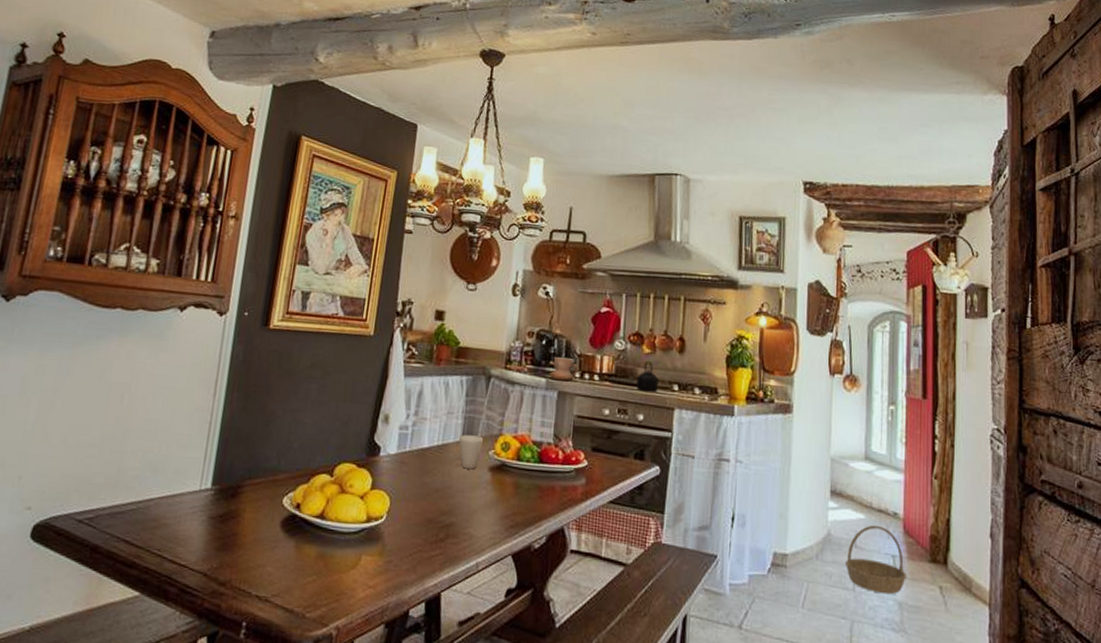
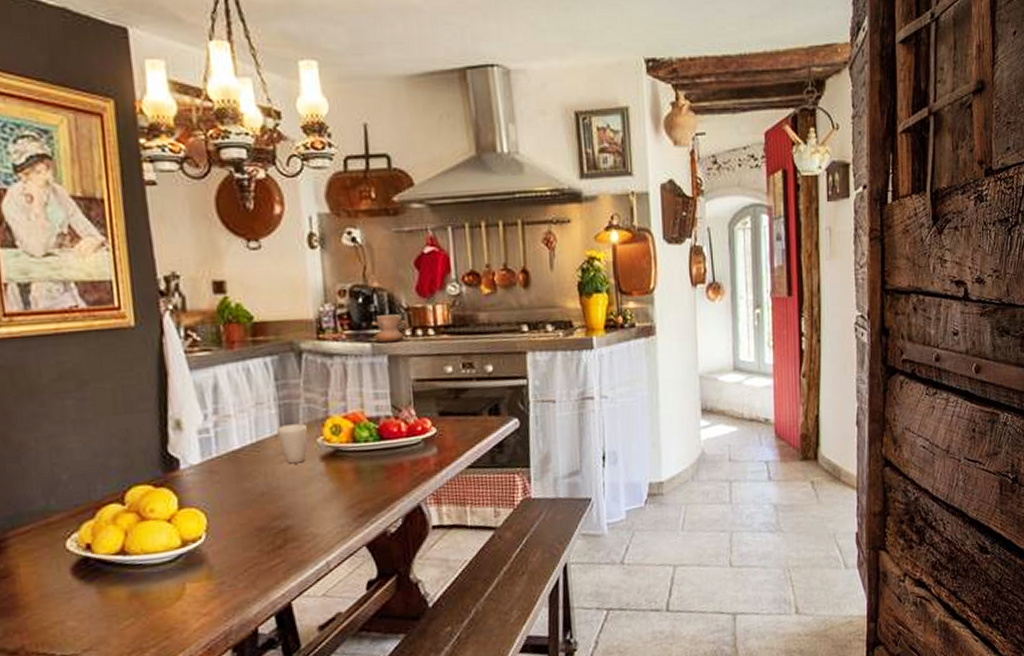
kettle: present [636,360,659,394] -> none [478,302,506,340]
basket: present [844,525,908,595] -> none [720,434,781,501]

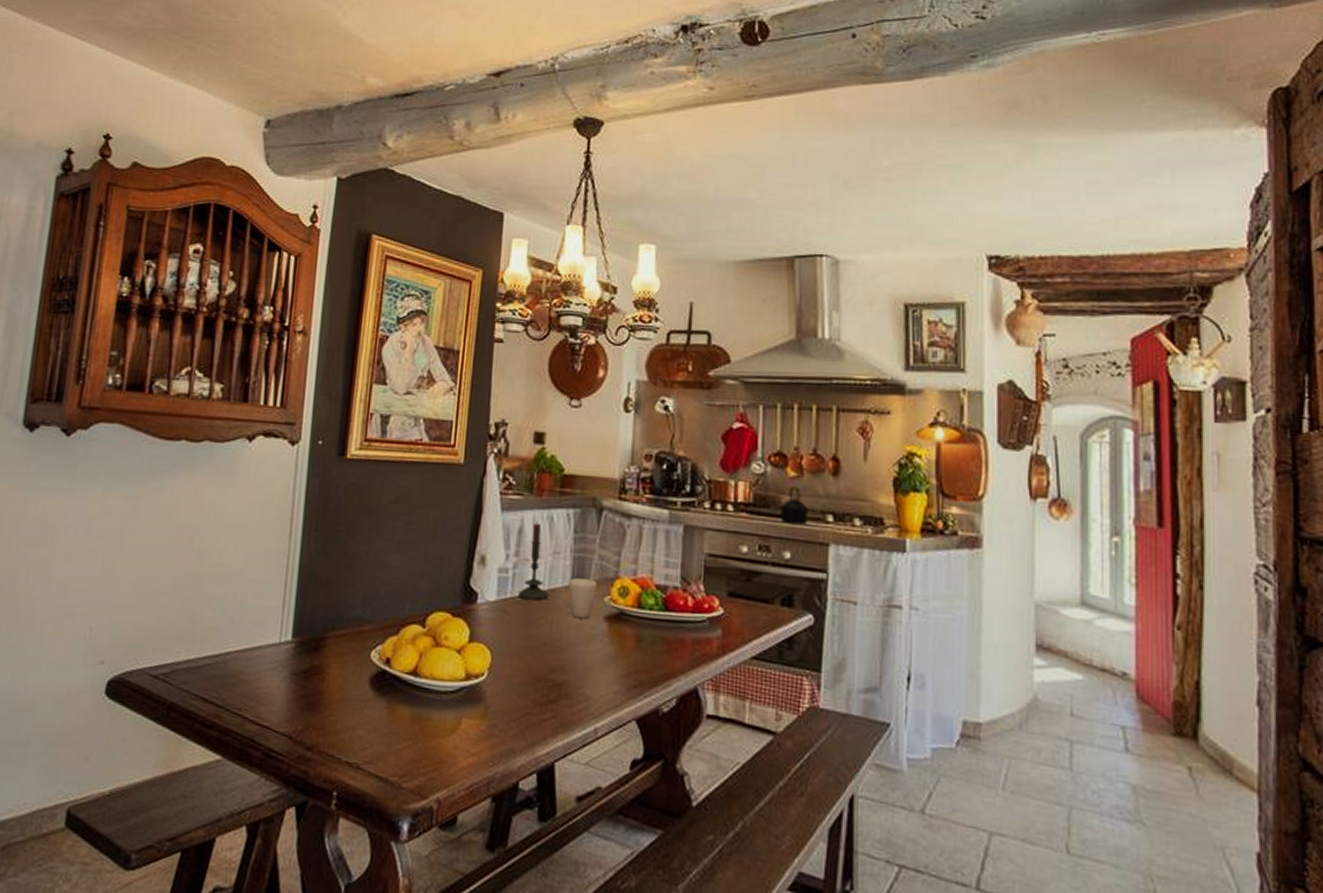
candle: none [224,375,258,456] -> present [518,521,549,600]
ceramic jug: present [372,314,408,345] -> none [672,484,707,515]
kettle: none [478,302,506,340] -> present [780,485,809,526]

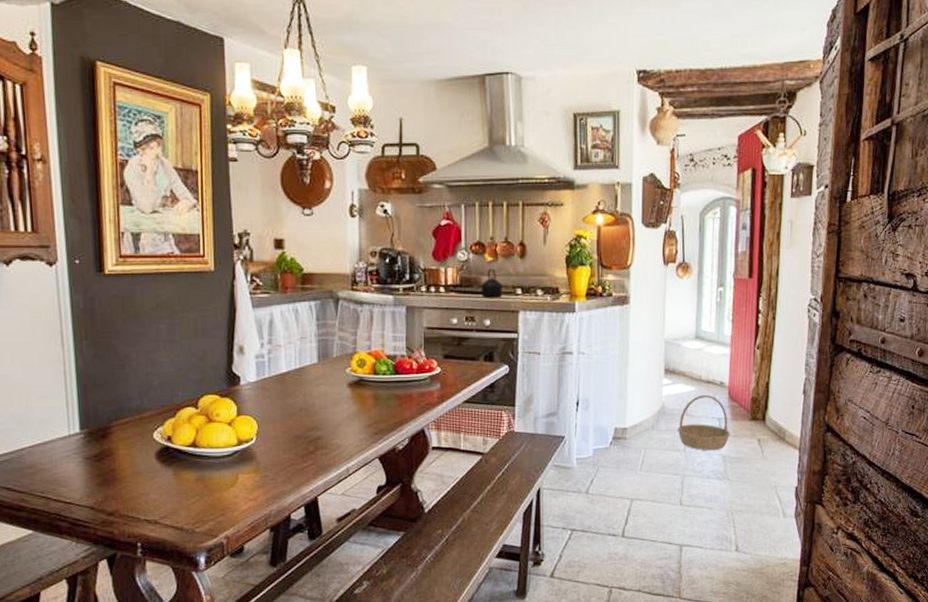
candle: present [518,521,549,600] -> none [274,314,300,377]
cup: present [568,578,598,619] -> none [316,356,340,388]
basket: none [1057,687,1143,776] -> present [677,394,731,451]

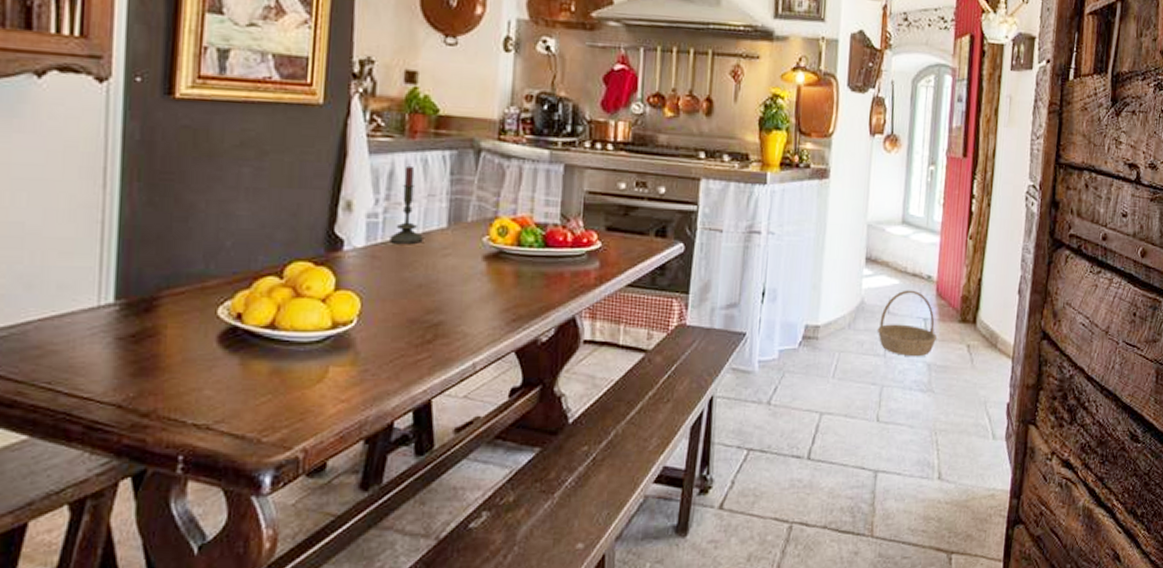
candle: none [274,314,300,377] -> present [390,164,423,244]
kettle: present [481,268,503,299] -> none [656,125,683,163]

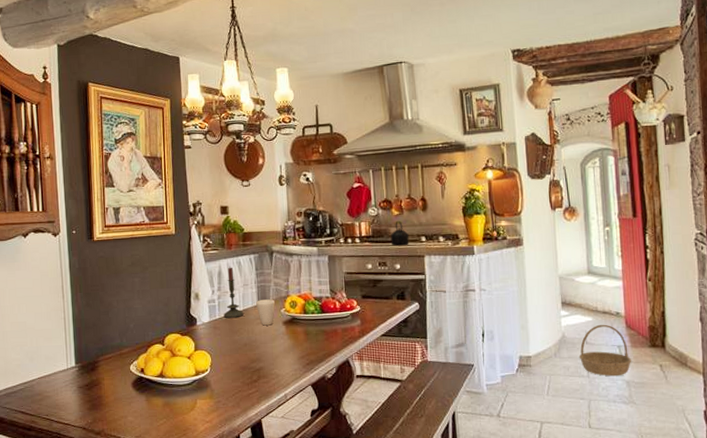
cup: none [444,220,476,260] -> present [256,299,276,326]
kettle: none [656,125,683,163] -> present [390,220,409,247]

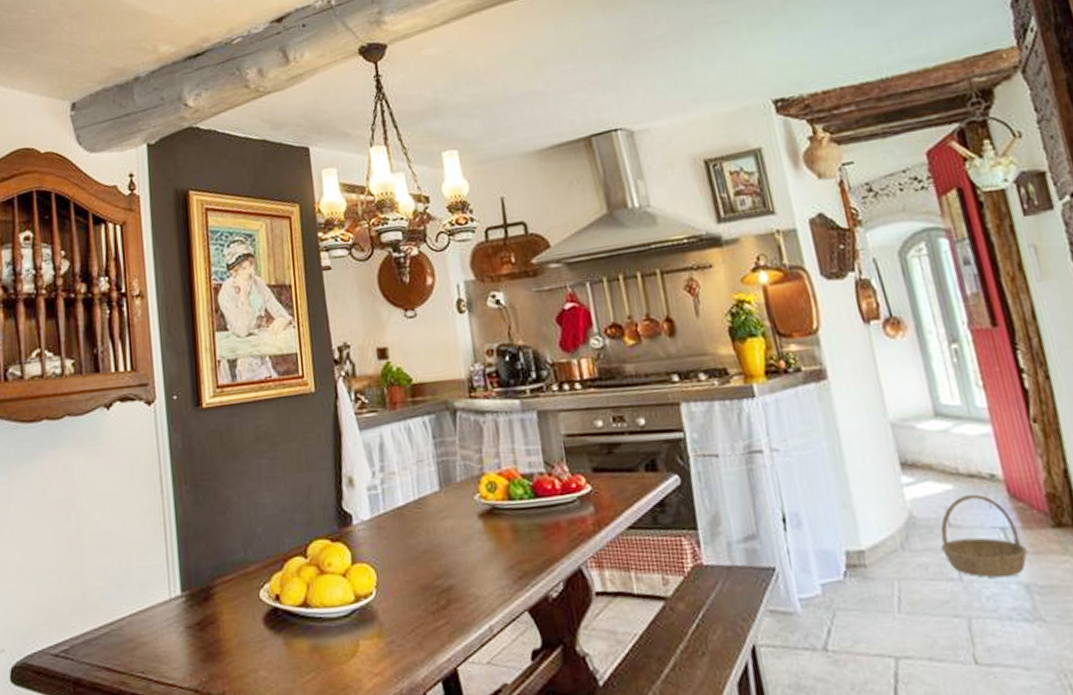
candle: present [223,266,244,318] -> none [390,434,420,512]
cup: present [256,299,276,326] -> none [437,480,466,521]
kettle: present [390,220,409,247] -> none [625,353,655,392]

